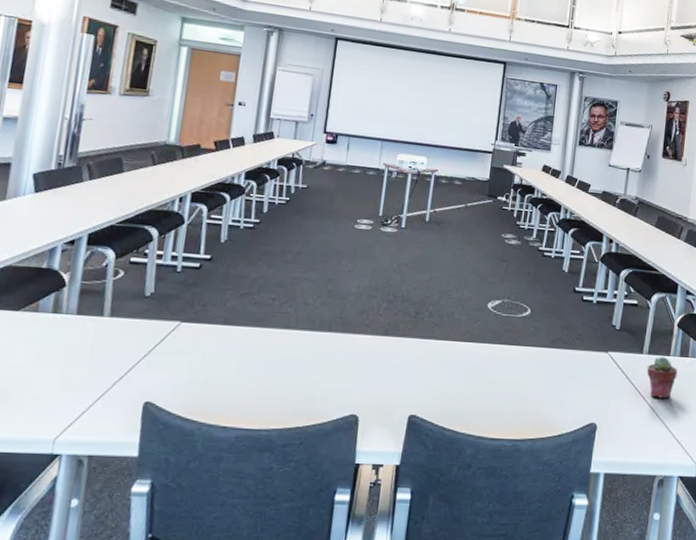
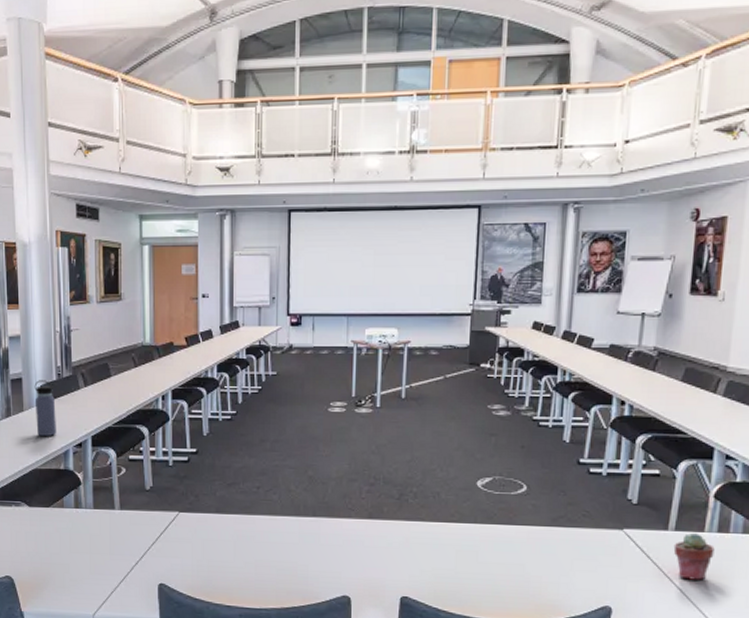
water bottle: none [19,167,50,230] -> present [34,380,56,436]

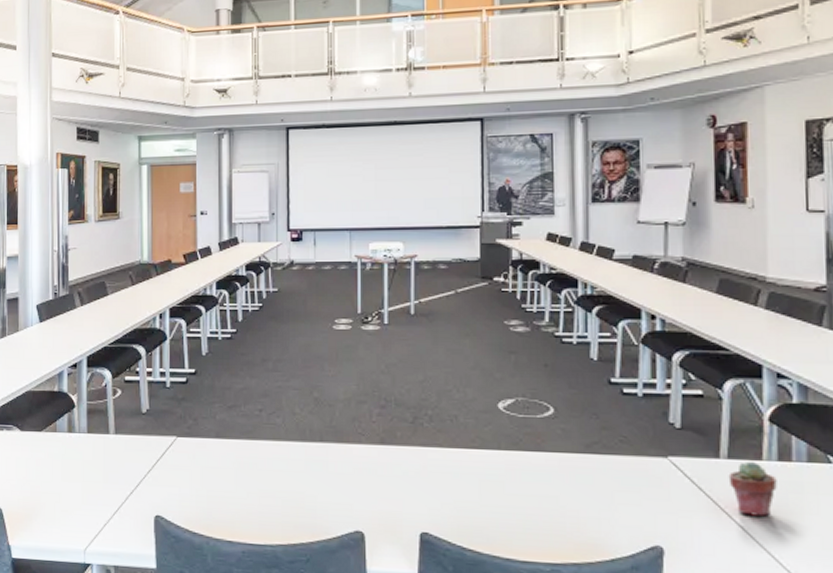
water bottle: present [34,380,56,436] -> none [30,299,51,357]

